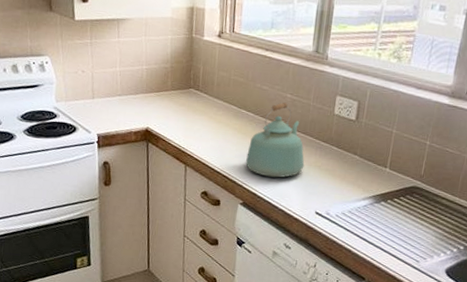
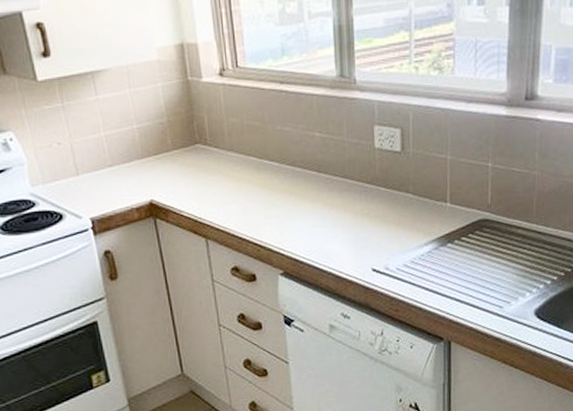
kettle: present [246,103,305,178] -> none [278,144,350,237]

